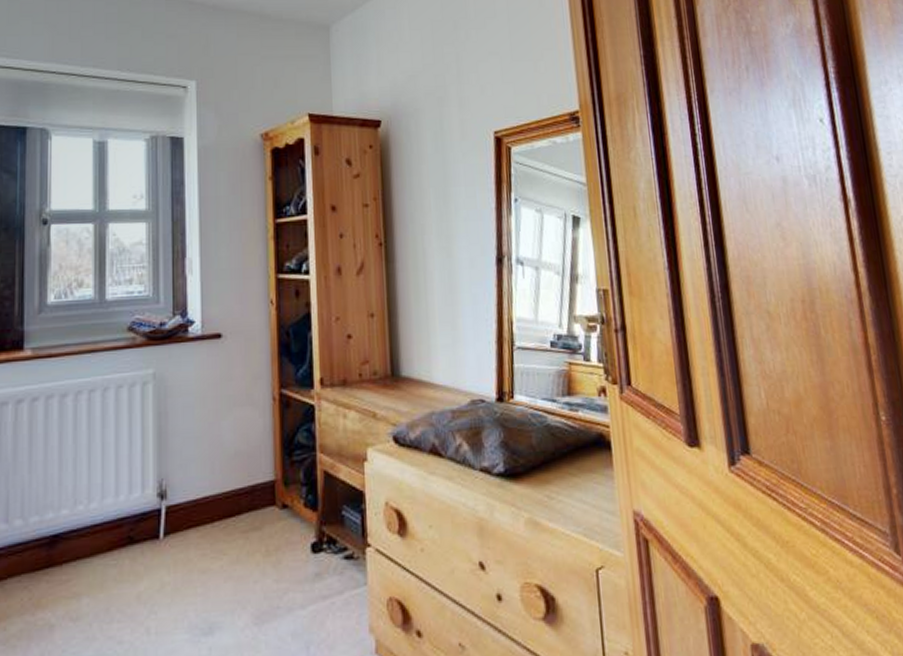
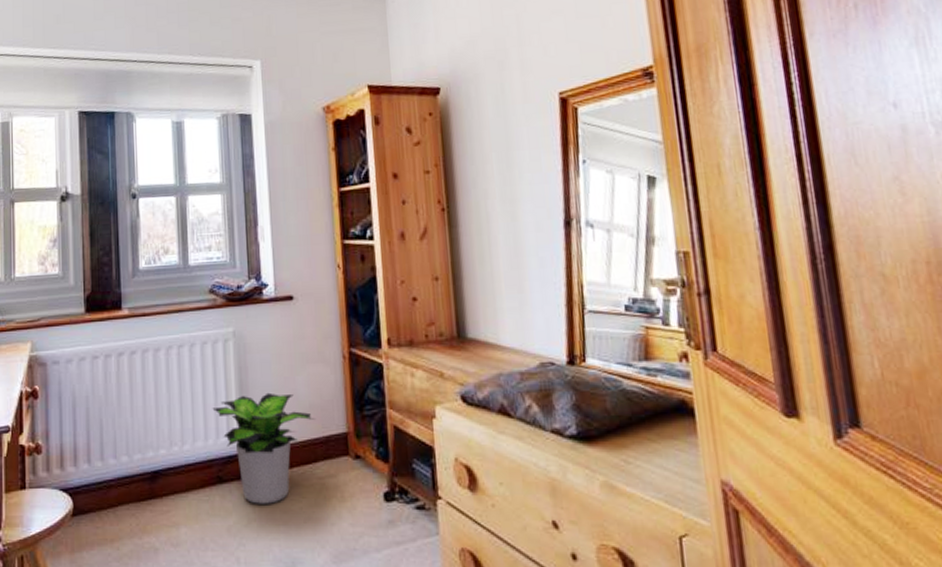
potted plant: none [125,440,241,565] -> present [212,392,315,504]

